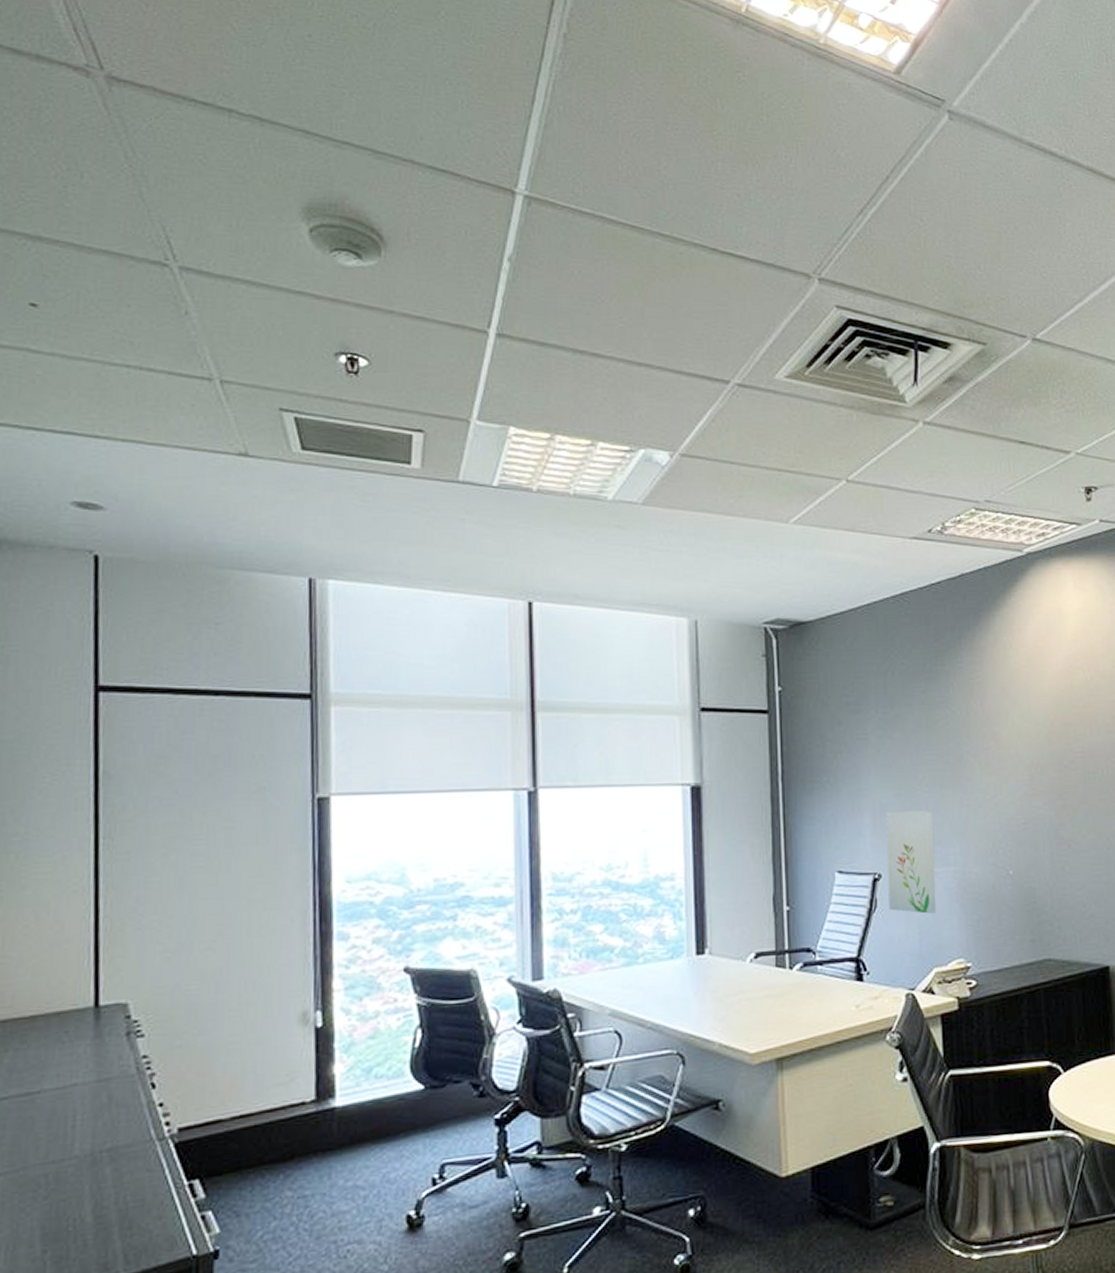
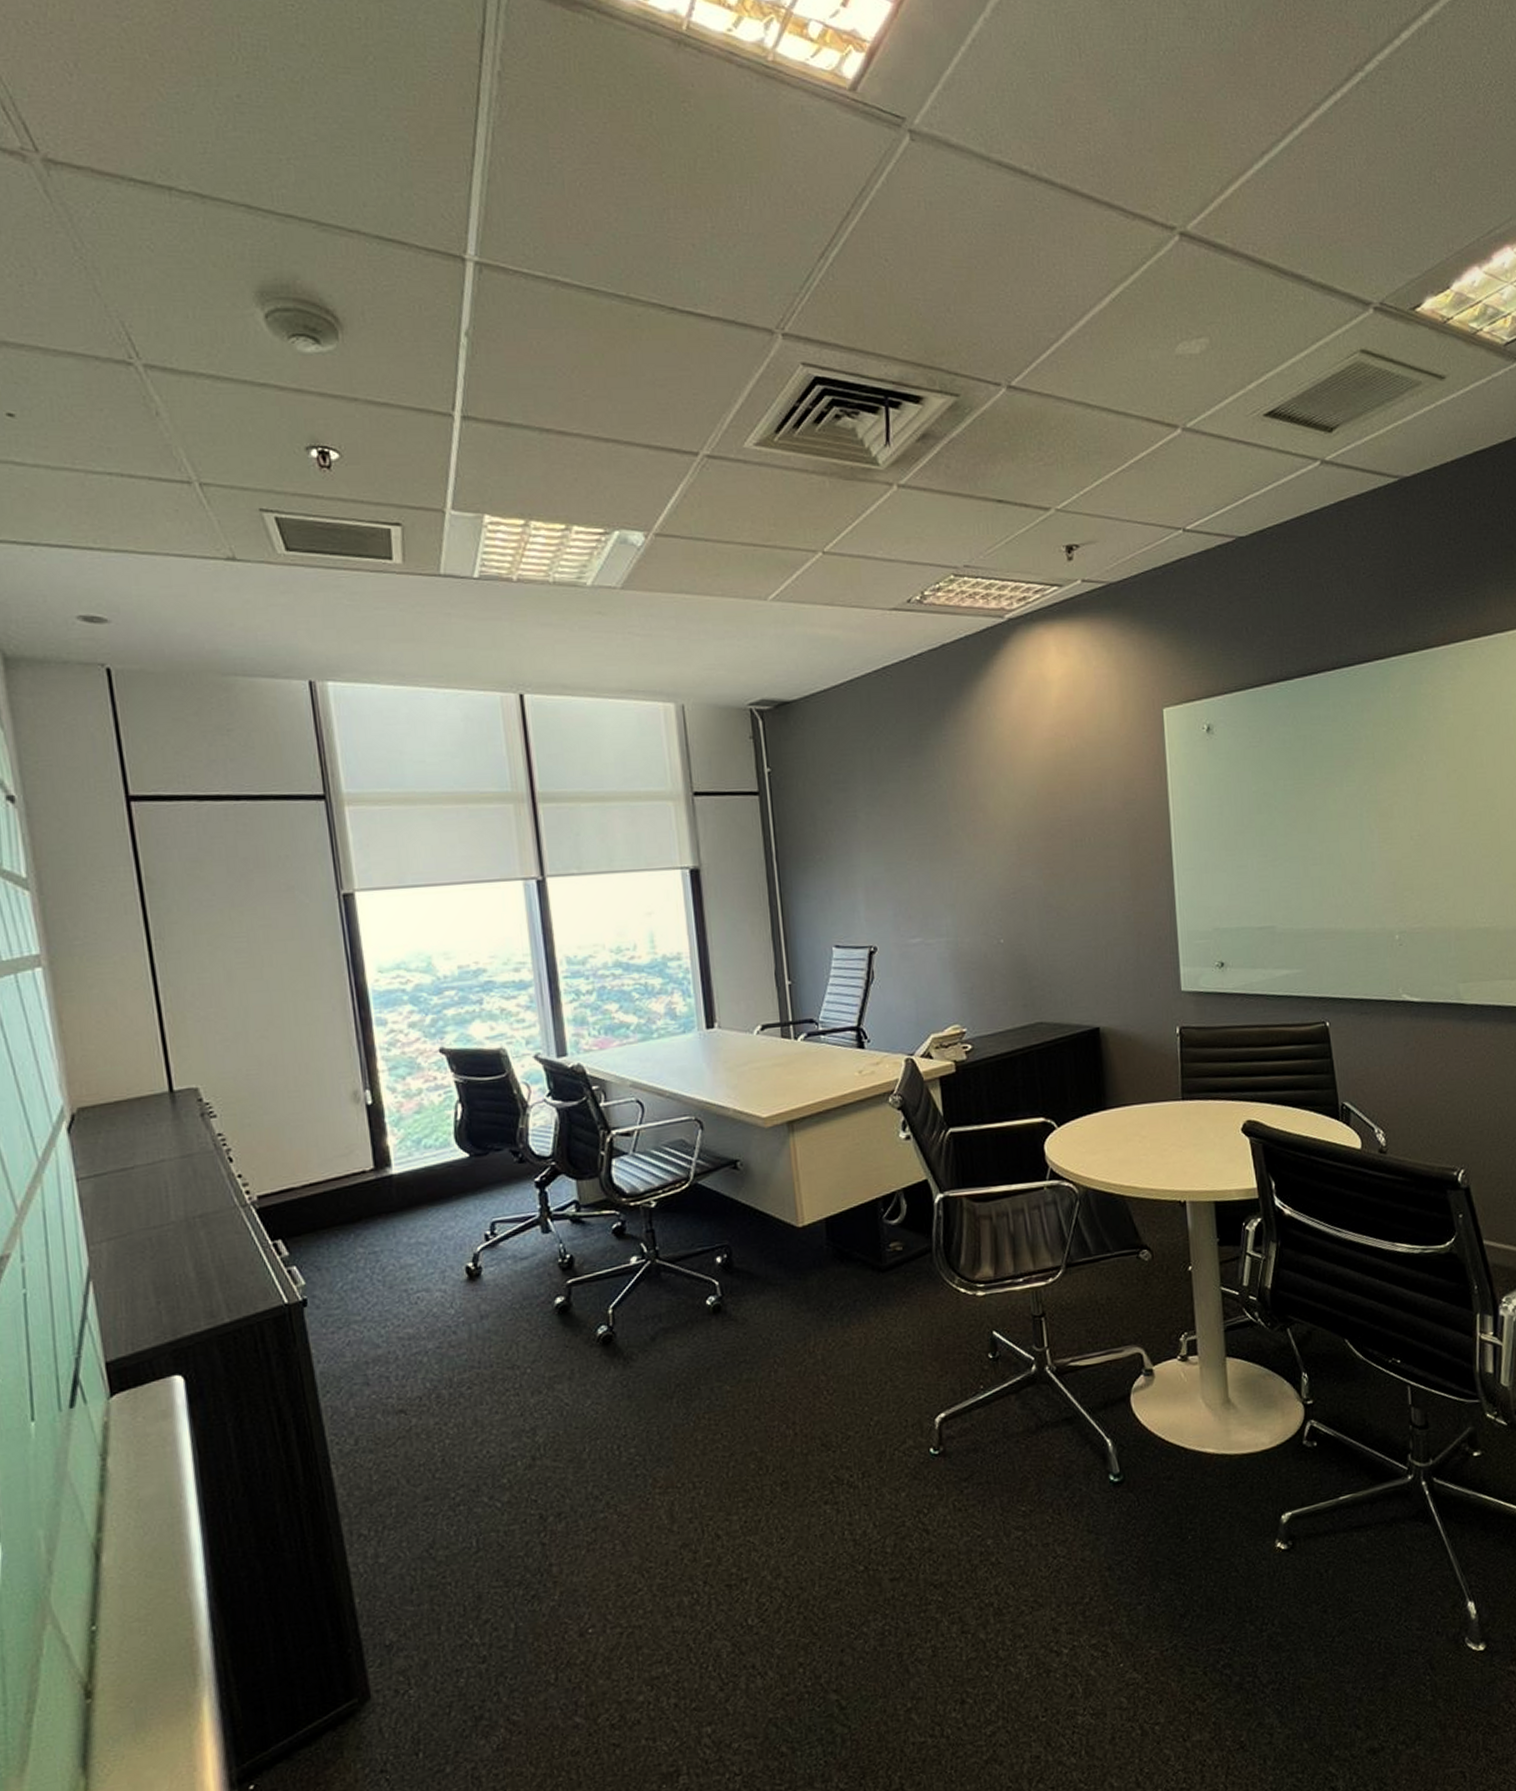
wall art: present [886,810,937,914] -> none [878,883,931,984]

